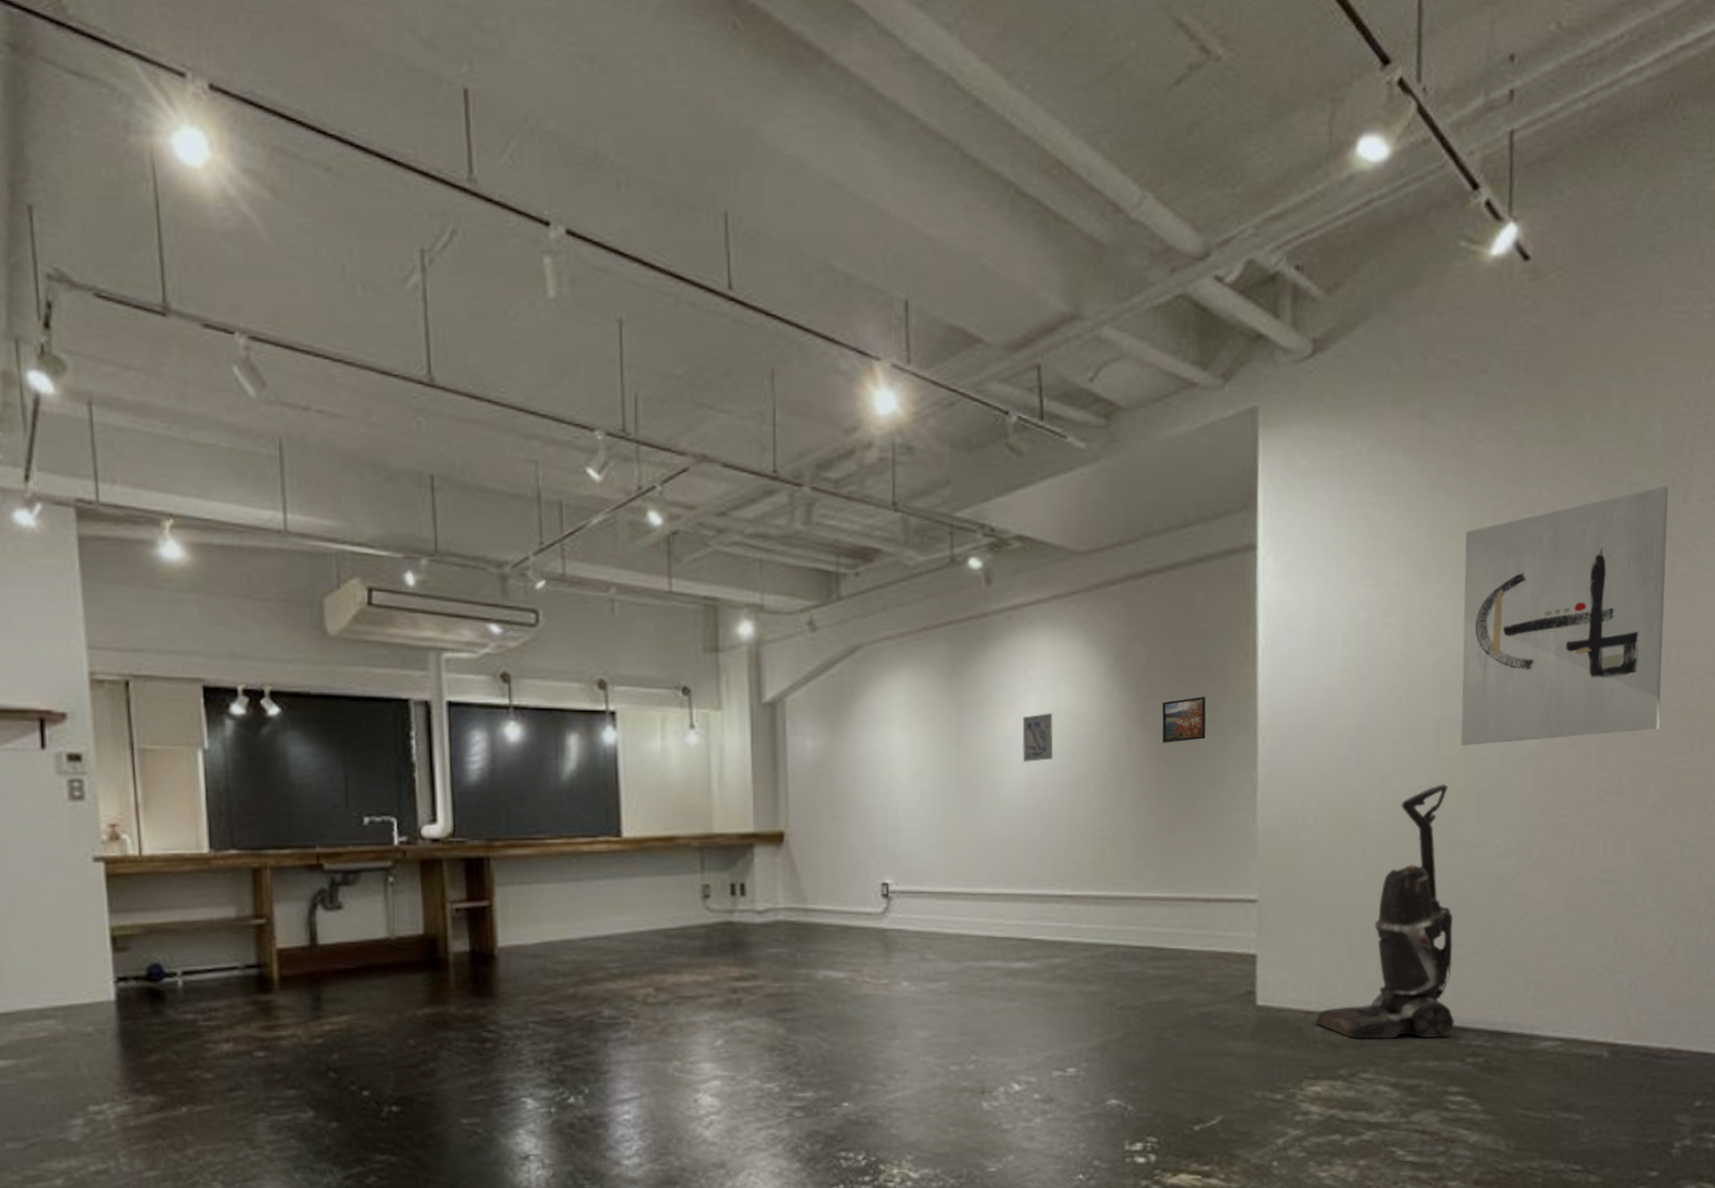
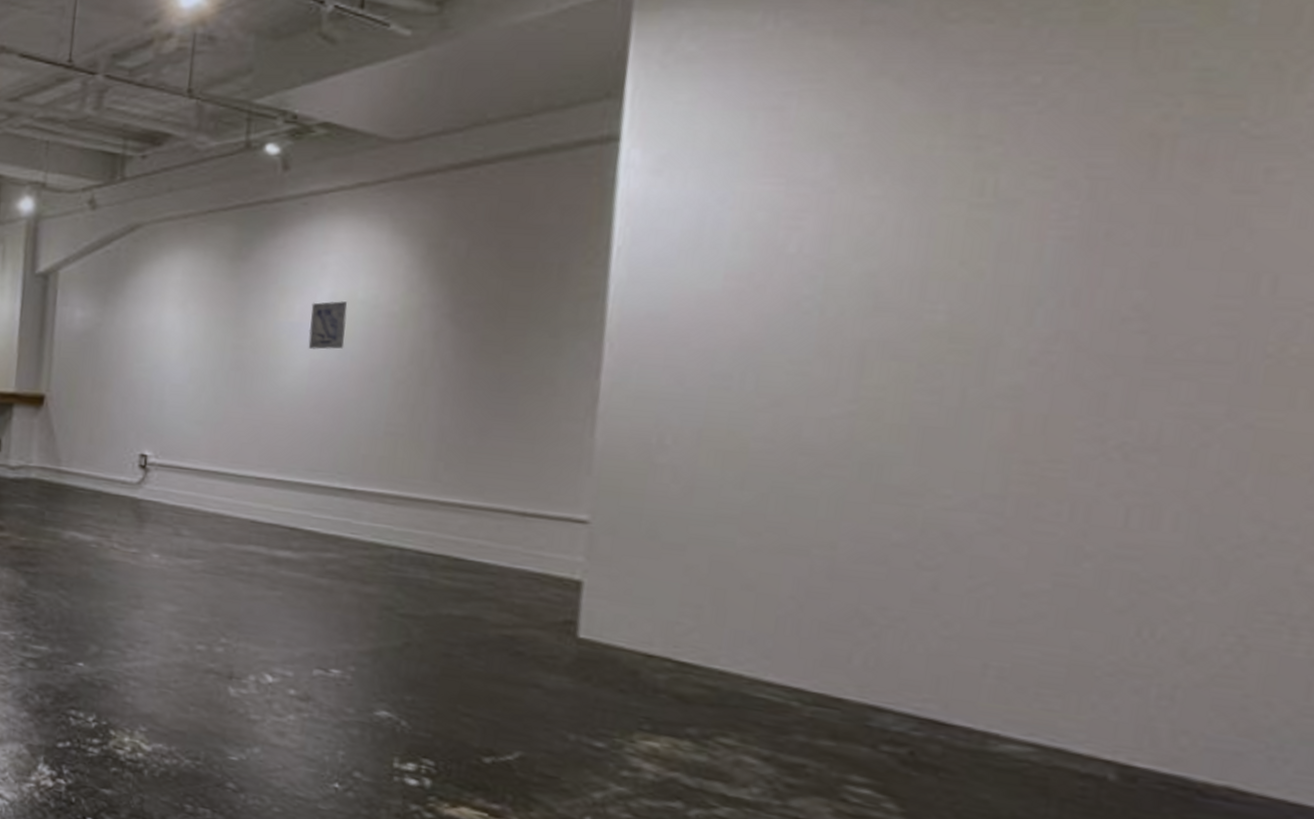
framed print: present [1162,697,1206,743] -> none [478,295,539,342]
vacuum cleaner: present [1316,784,1455,1039] -> none [658,416,875,714]
wall art: present [1461,485,1669,746] -> none [898,71,1268,377]

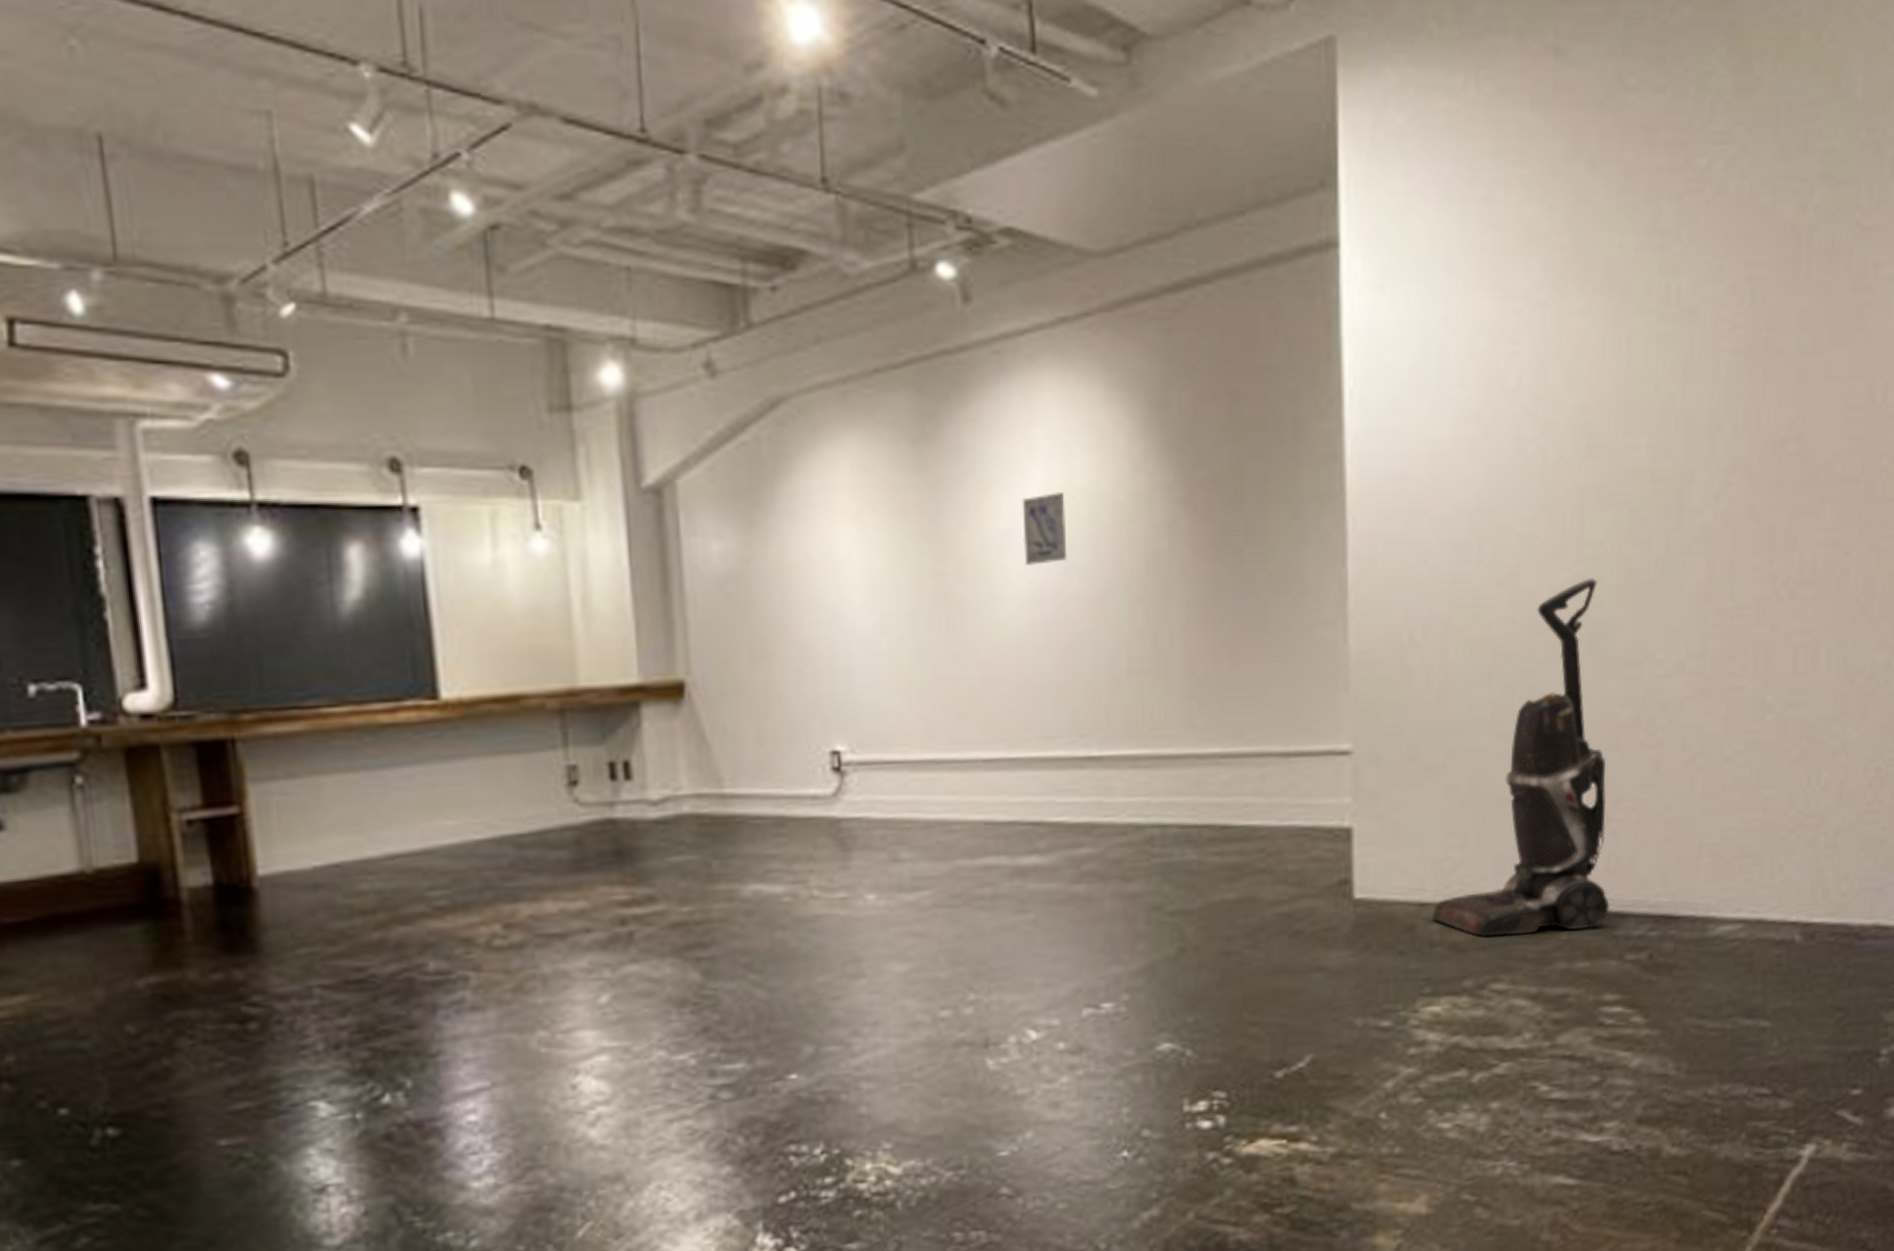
vacuum cleaner: none [658,416,875,714] -> present [1432,578,1610,937]

